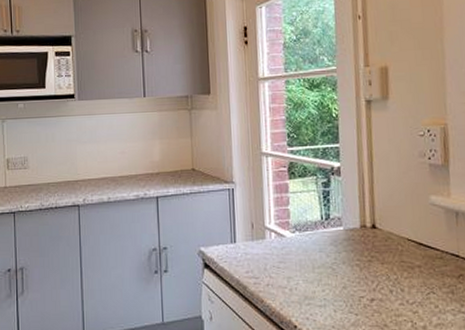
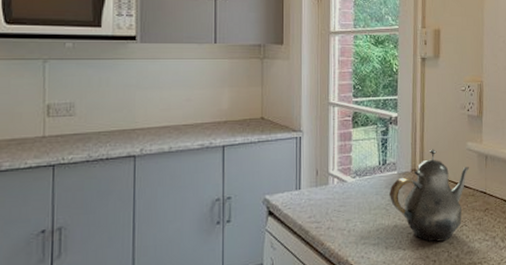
teapot: none [335,203,434,309] -> present [389,149,469,242]

